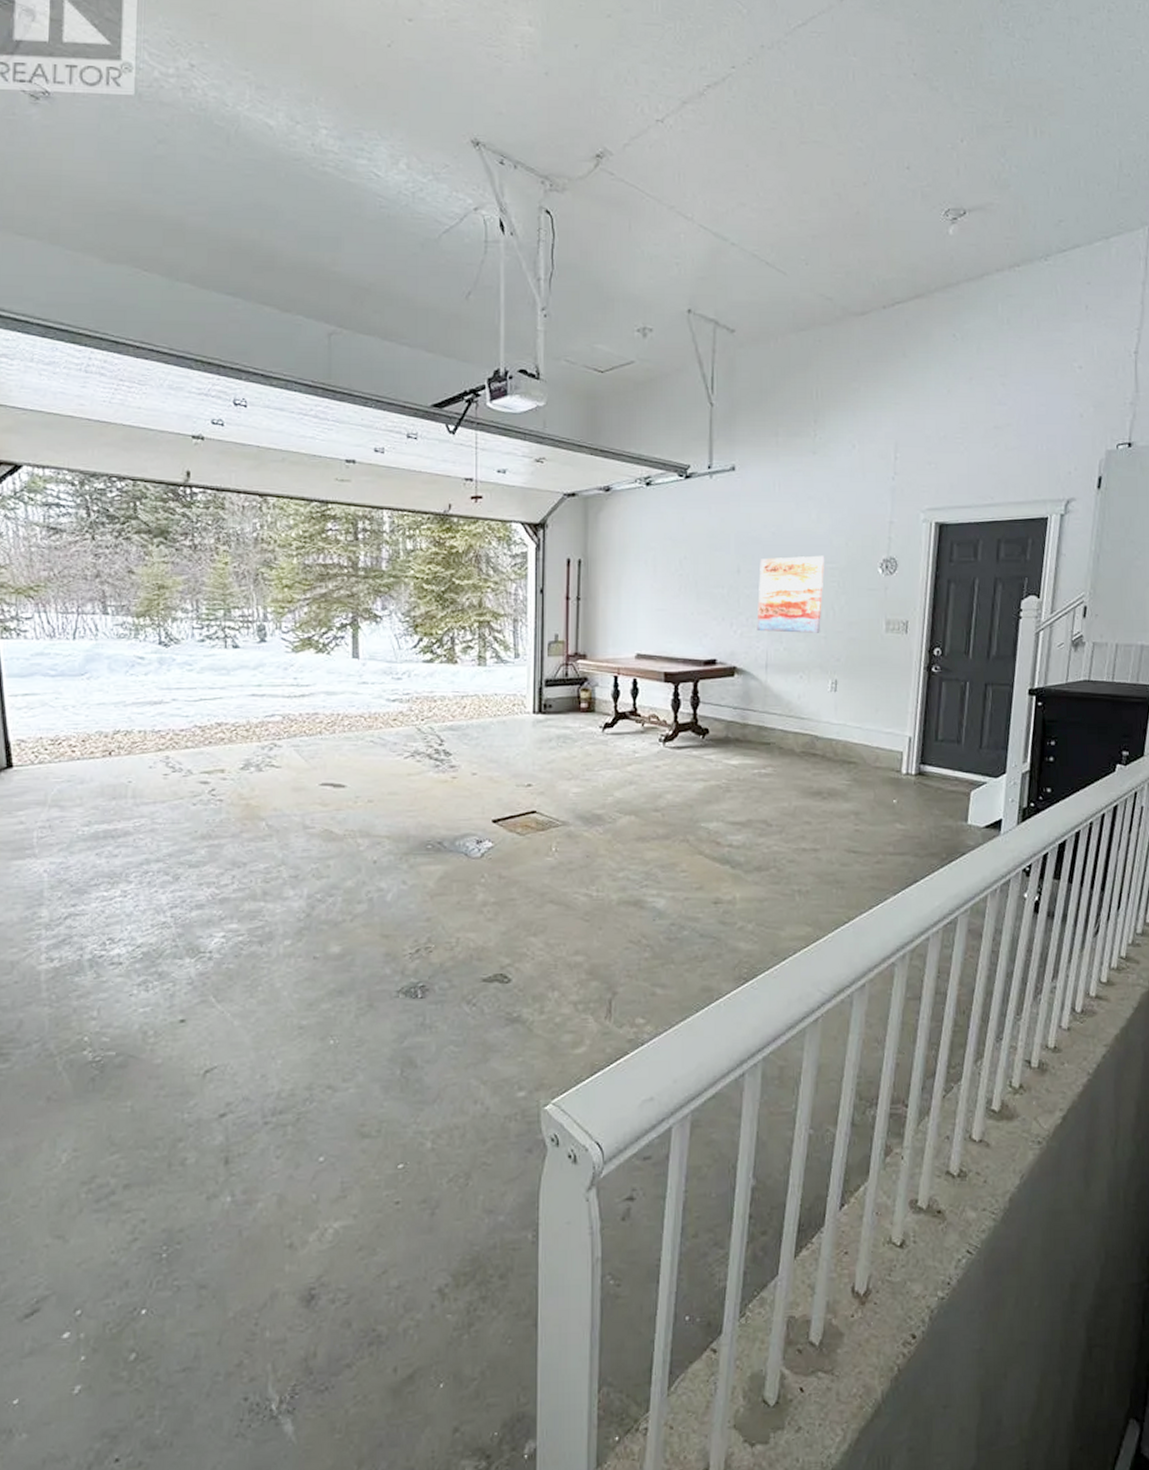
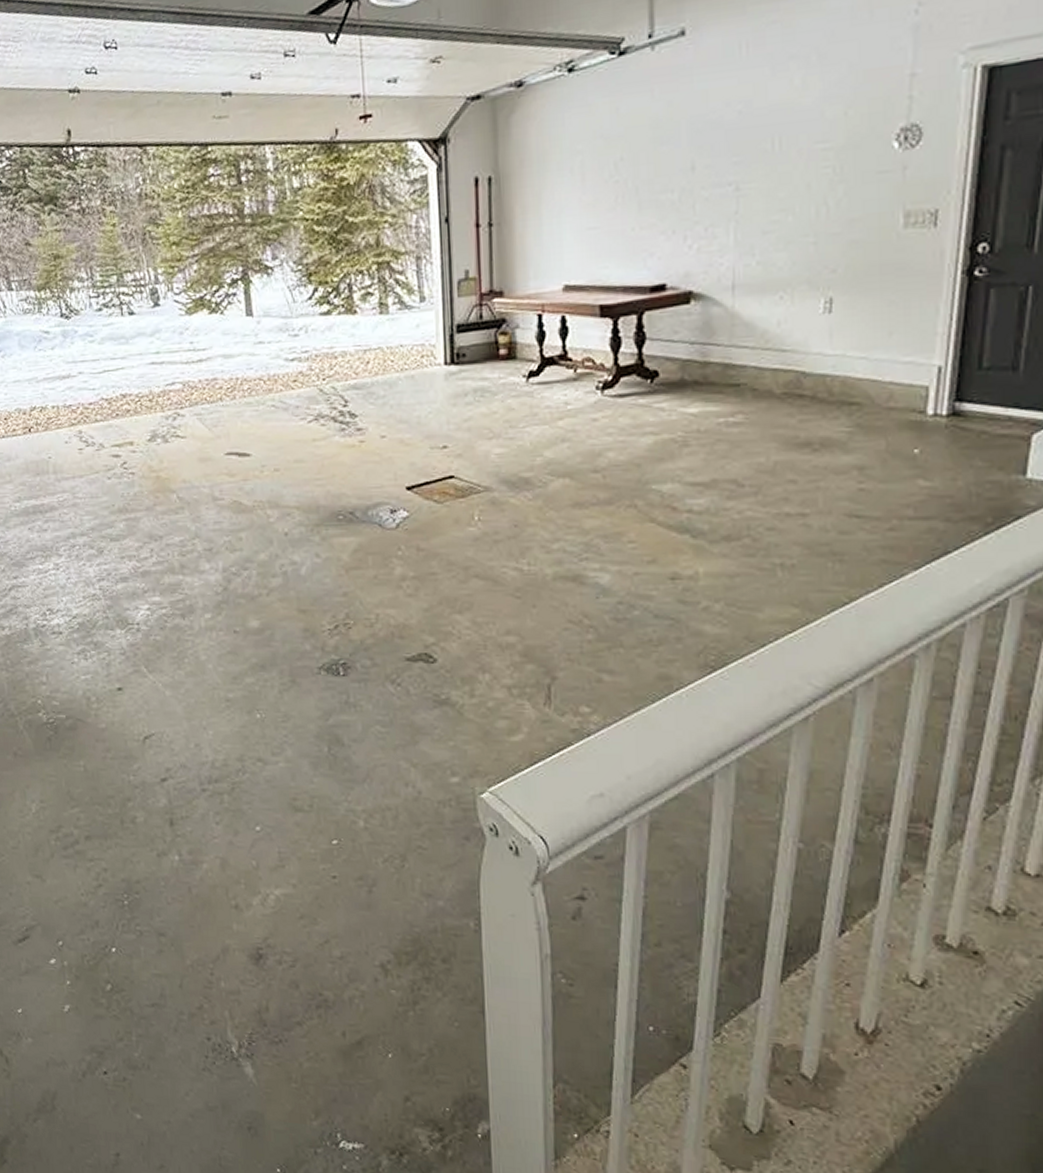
wall art: present [757,555,825,633] -> none [719,133,814,244]

